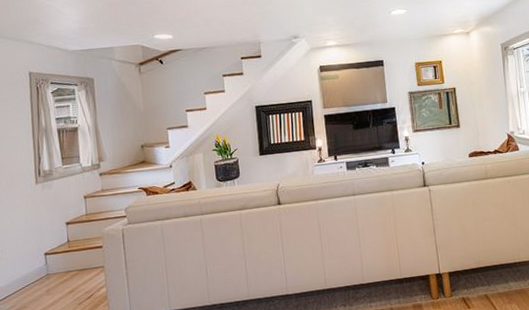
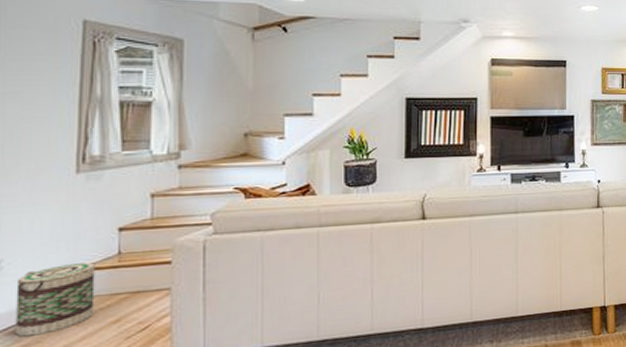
basket: none [8,249,57,303] -> present [15,263,95,337]

